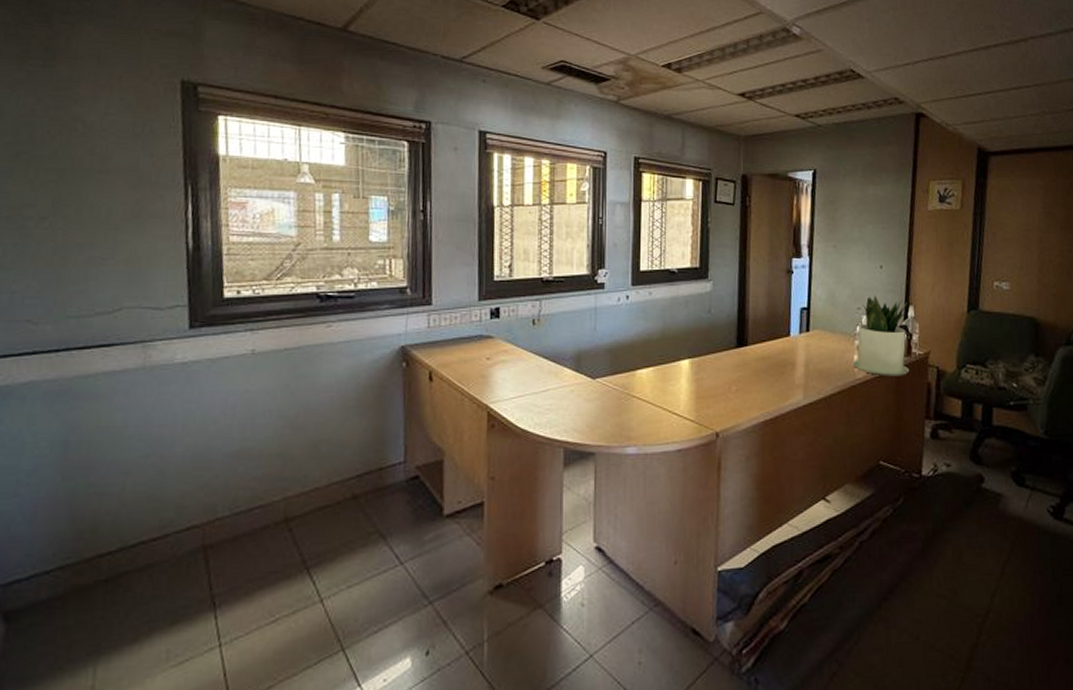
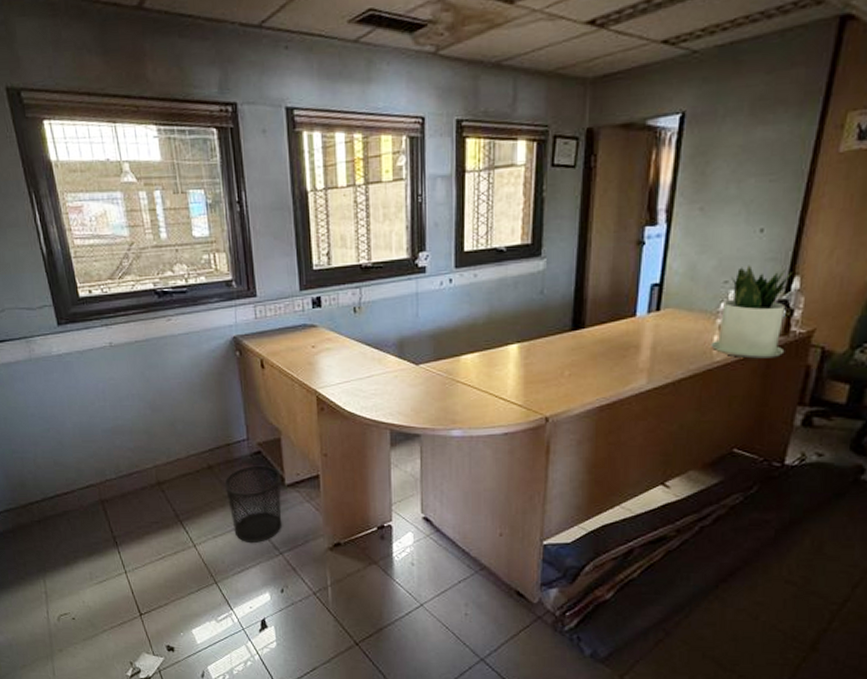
waste bin: none [370,492,440,593] -> present [224,465,282,544]

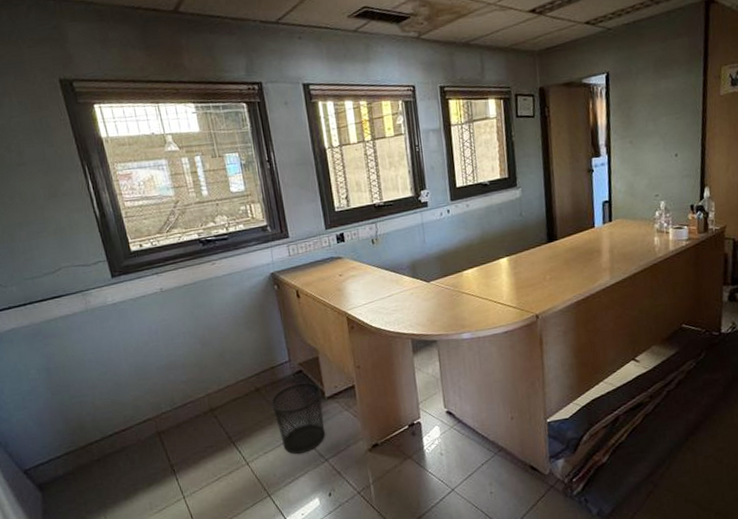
planter: present [711,265,792,359] -> none [653,181,707,253]

